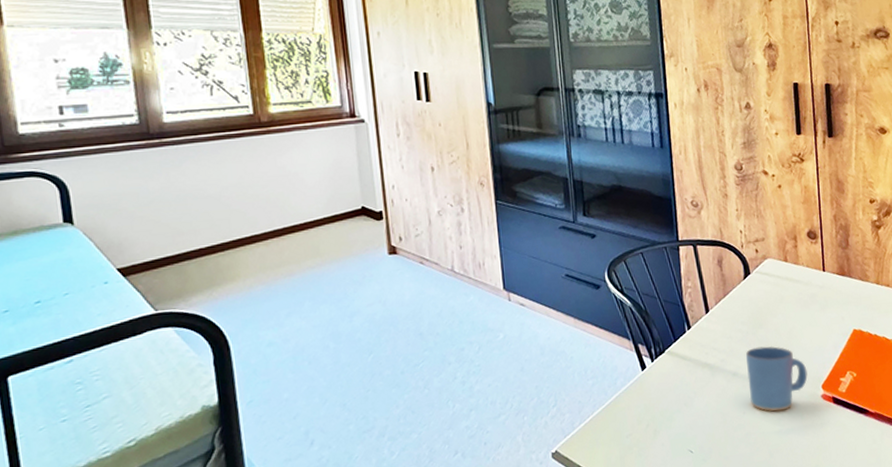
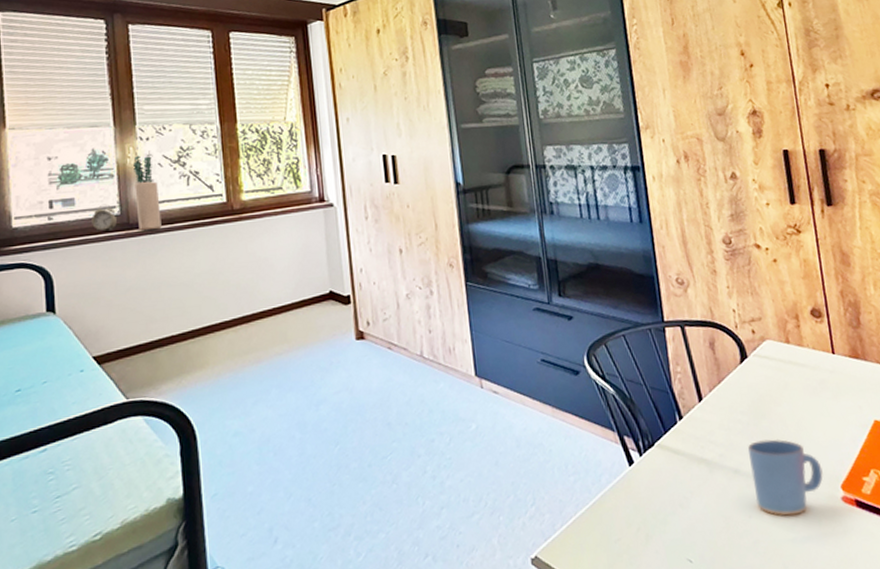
alarm clock: none [107,113,137,141] -> present [92,205,118,232]
vase: none [151,57,185,143] -> present [133,150,162,232]

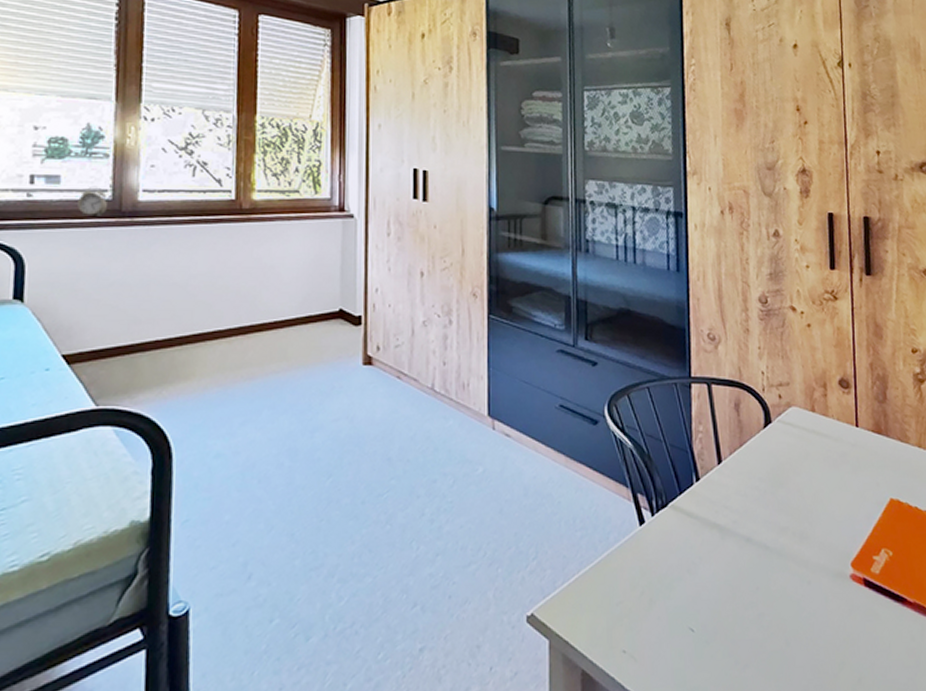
vase: present [133,150,162,232] -> none [131,132,159,223]
mug: present [747,438,823,516] -> none [762,509,834,590]

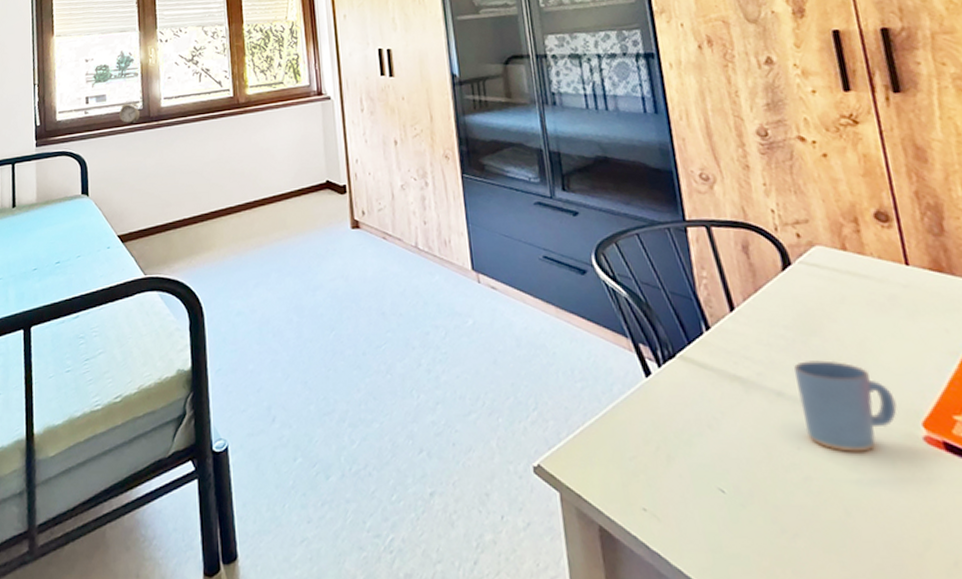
mug: none [762,509,834,590] -> present [793,360,897,452]

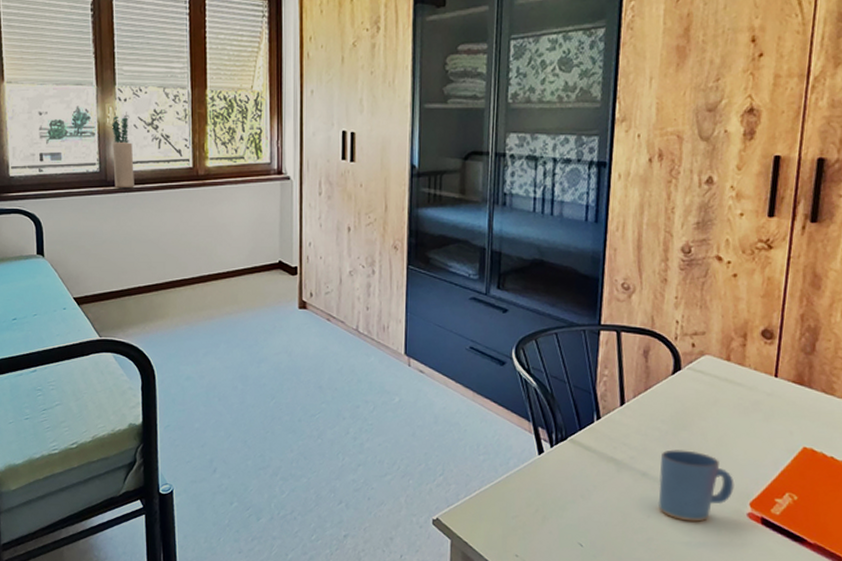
alarm clock: present [119,100,141,124] -> none [75,161,97,186]
vase: none [154,51,177,124] -> present [112,111,134,190]

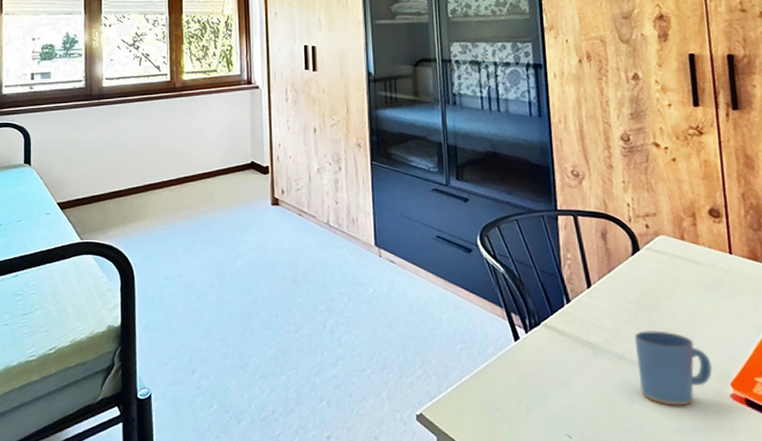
vase: present [112,111,134,190] -> none [98,35,117,103]

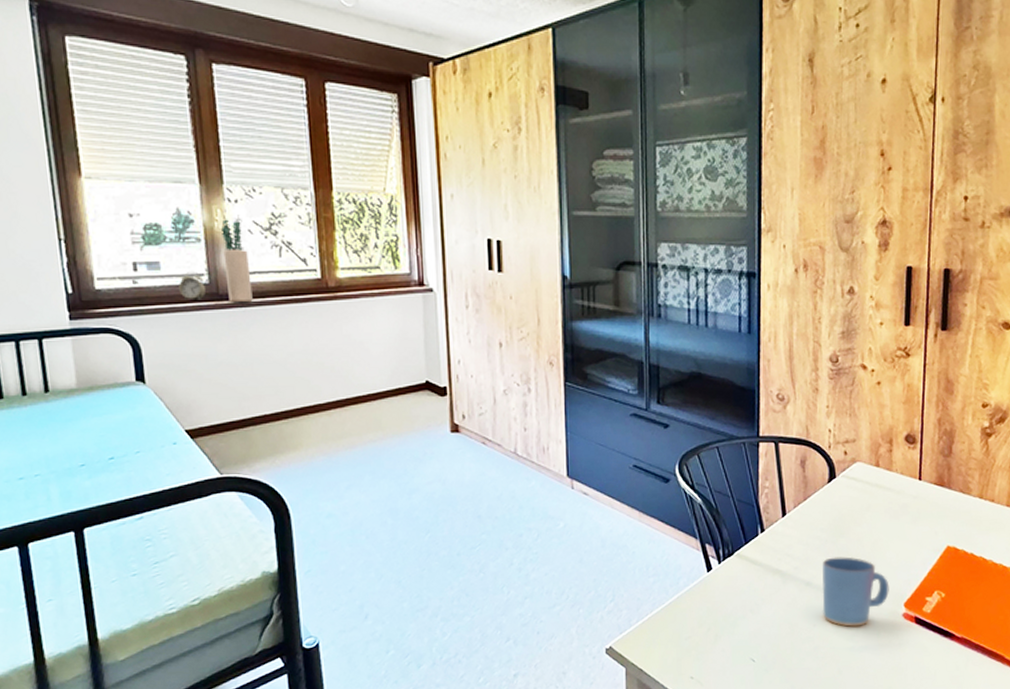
alarm clock: none [63,79,83,101] -> present [179,272,207,301]
vase: none [98,35,117,103] -> present [221,214,253,305]

